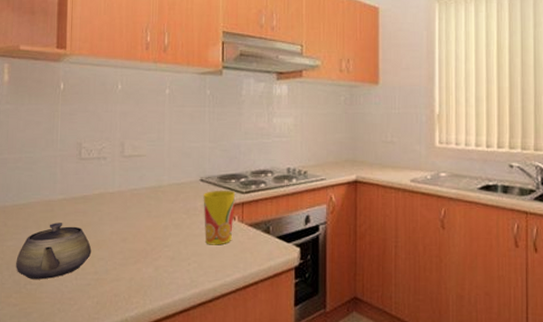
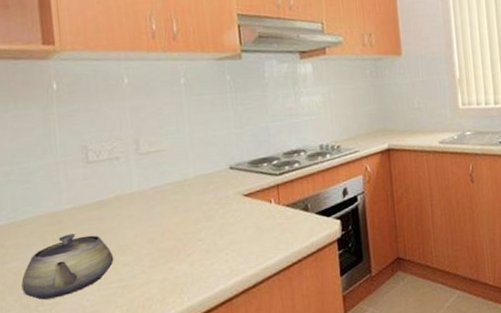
cup: present [203,190,236,245] -> none [234,174,270,232]

